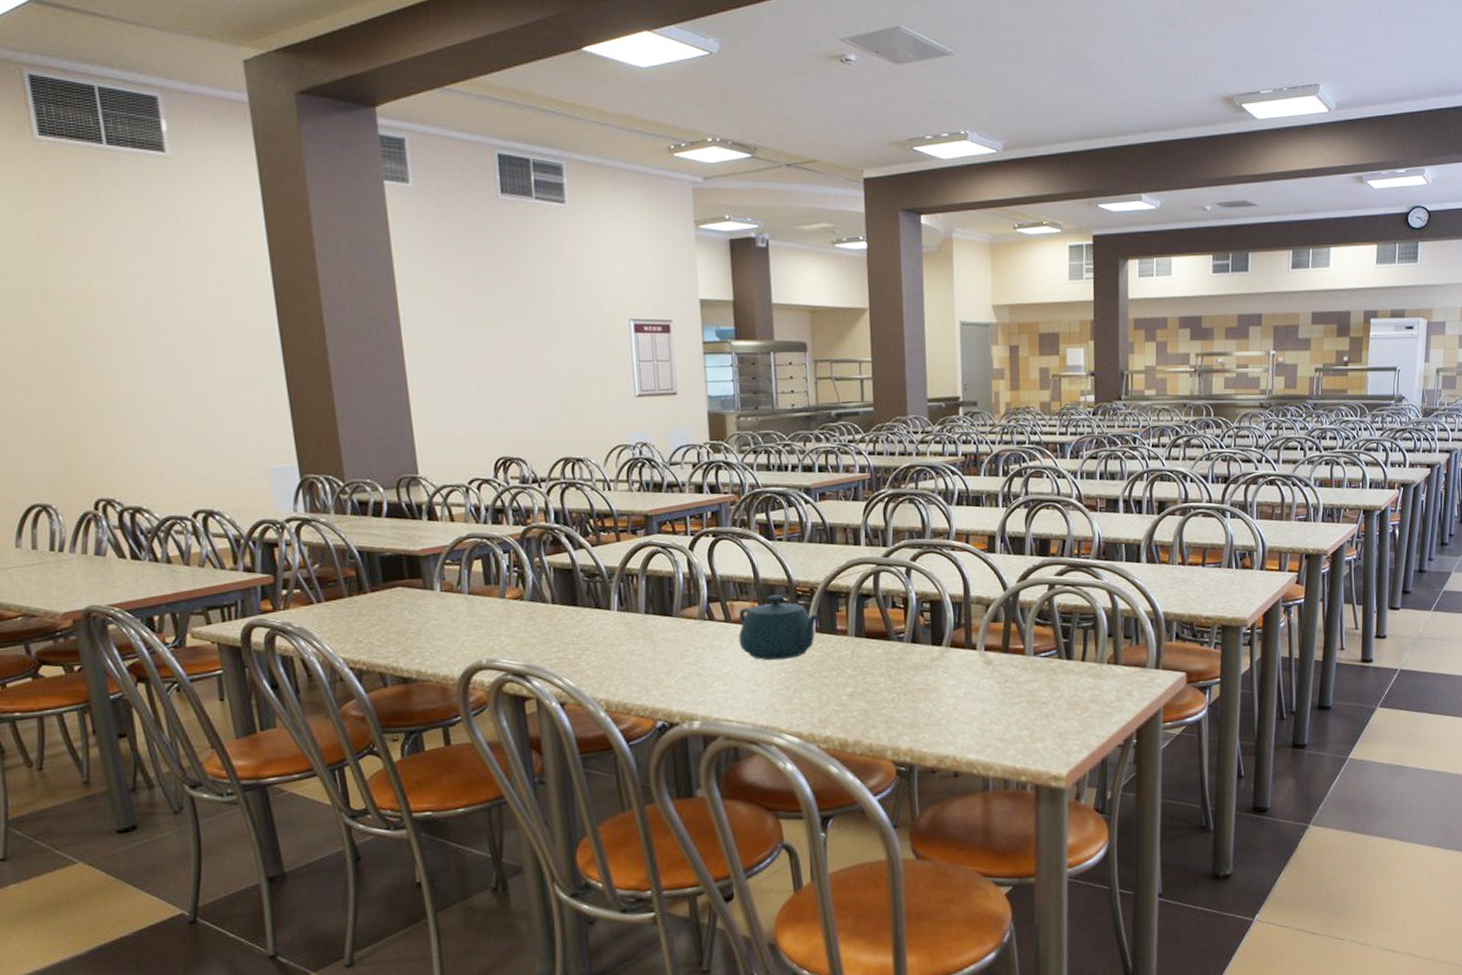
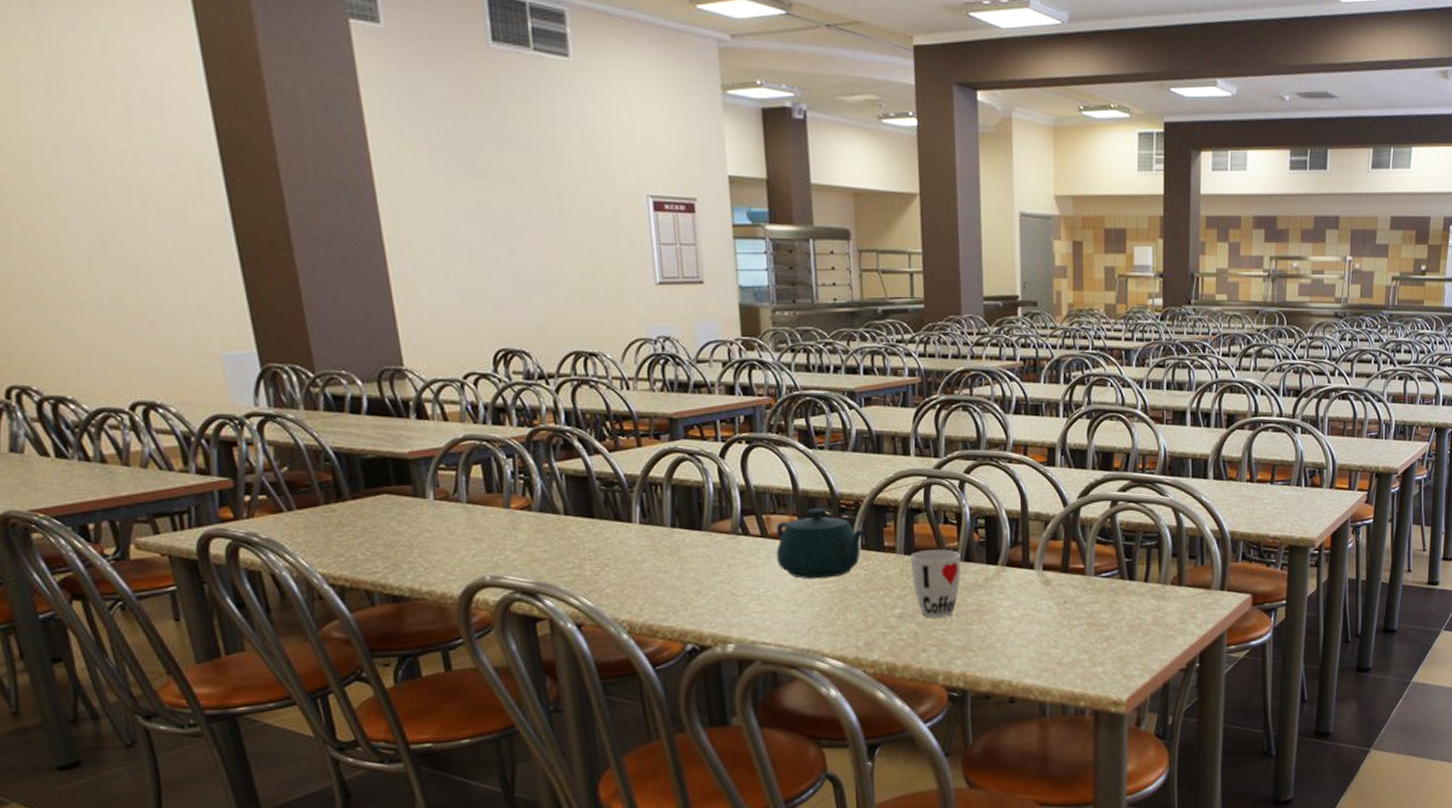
cup: none [860,632,908,697] -> present [909,549,961,618]

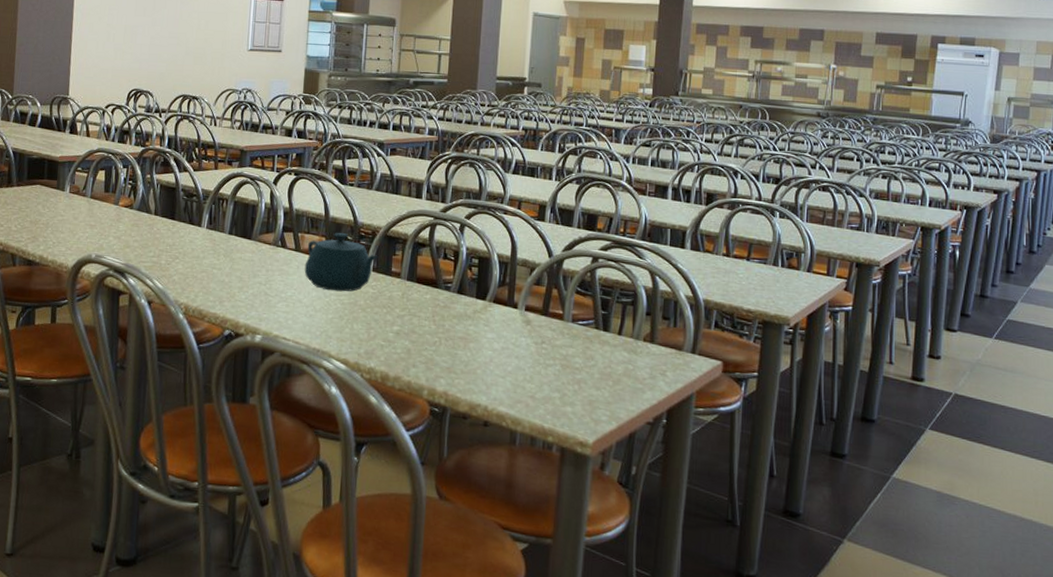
cup: present [909,549,961,618] -> none [411,279,454,340]

